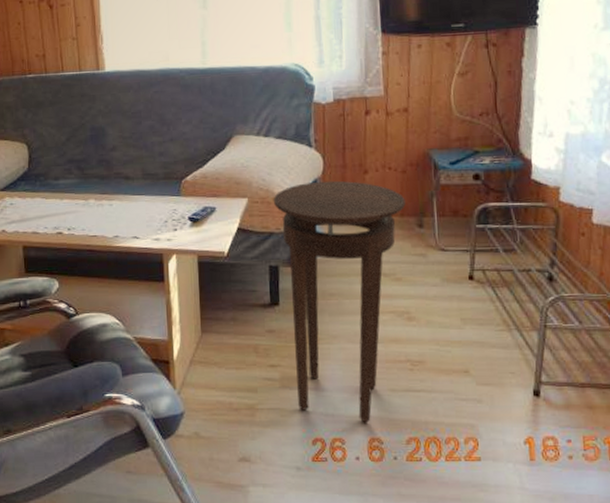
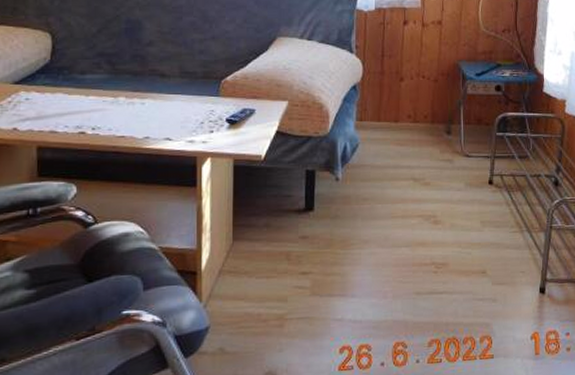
stool: present [273,180,406,423] -> none [313,86,436,328]

